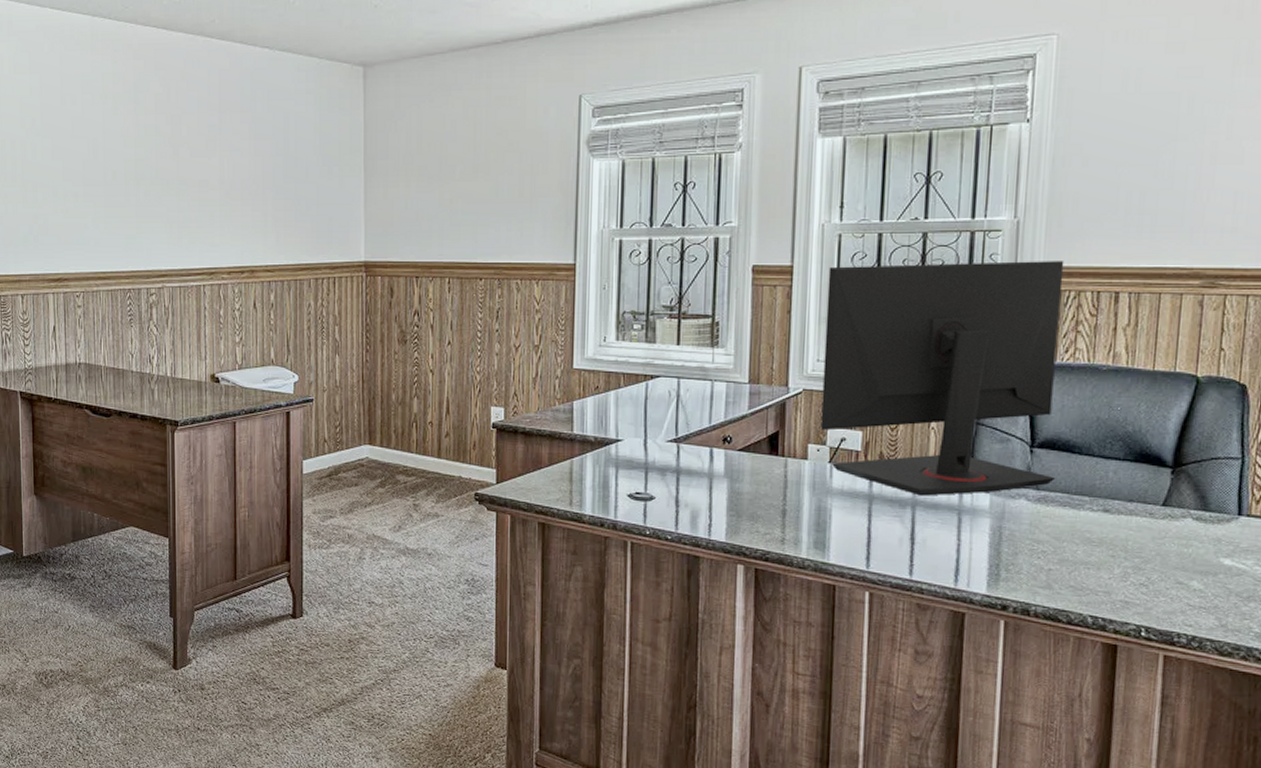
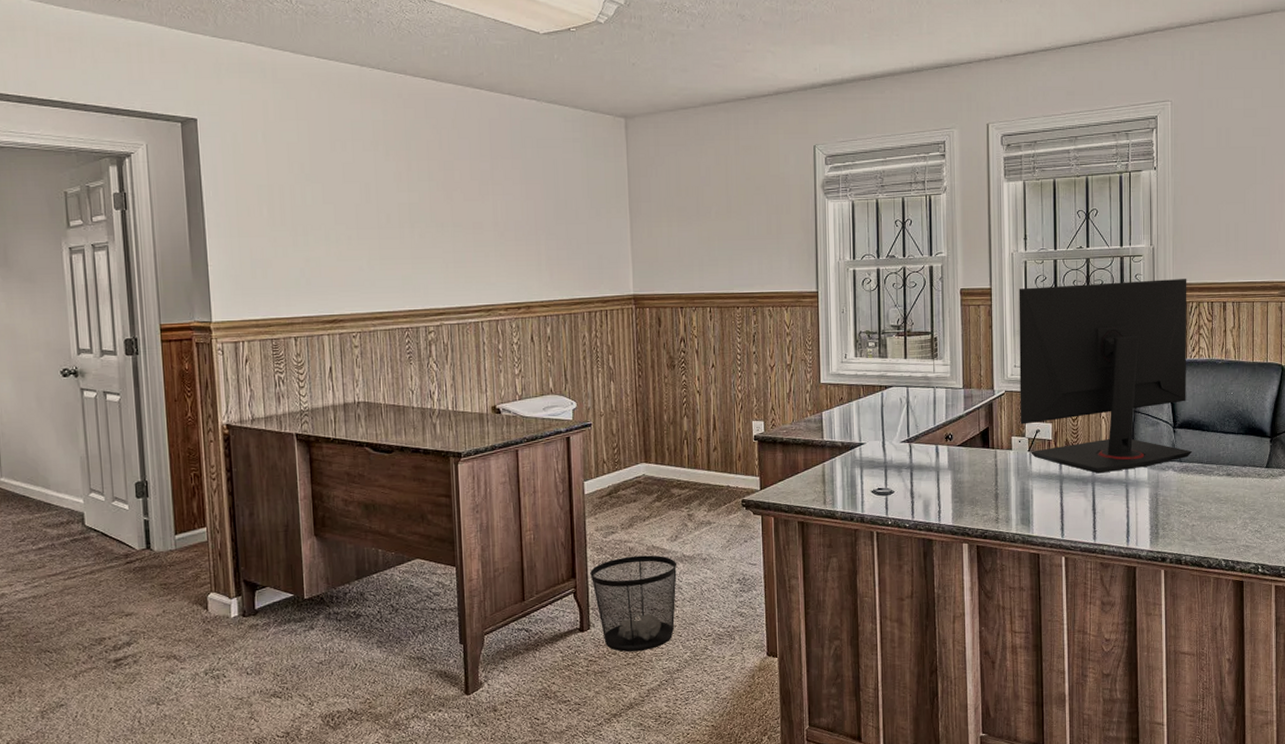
waste bin: none [305,543,400,645] -> present [590,555,678,652]

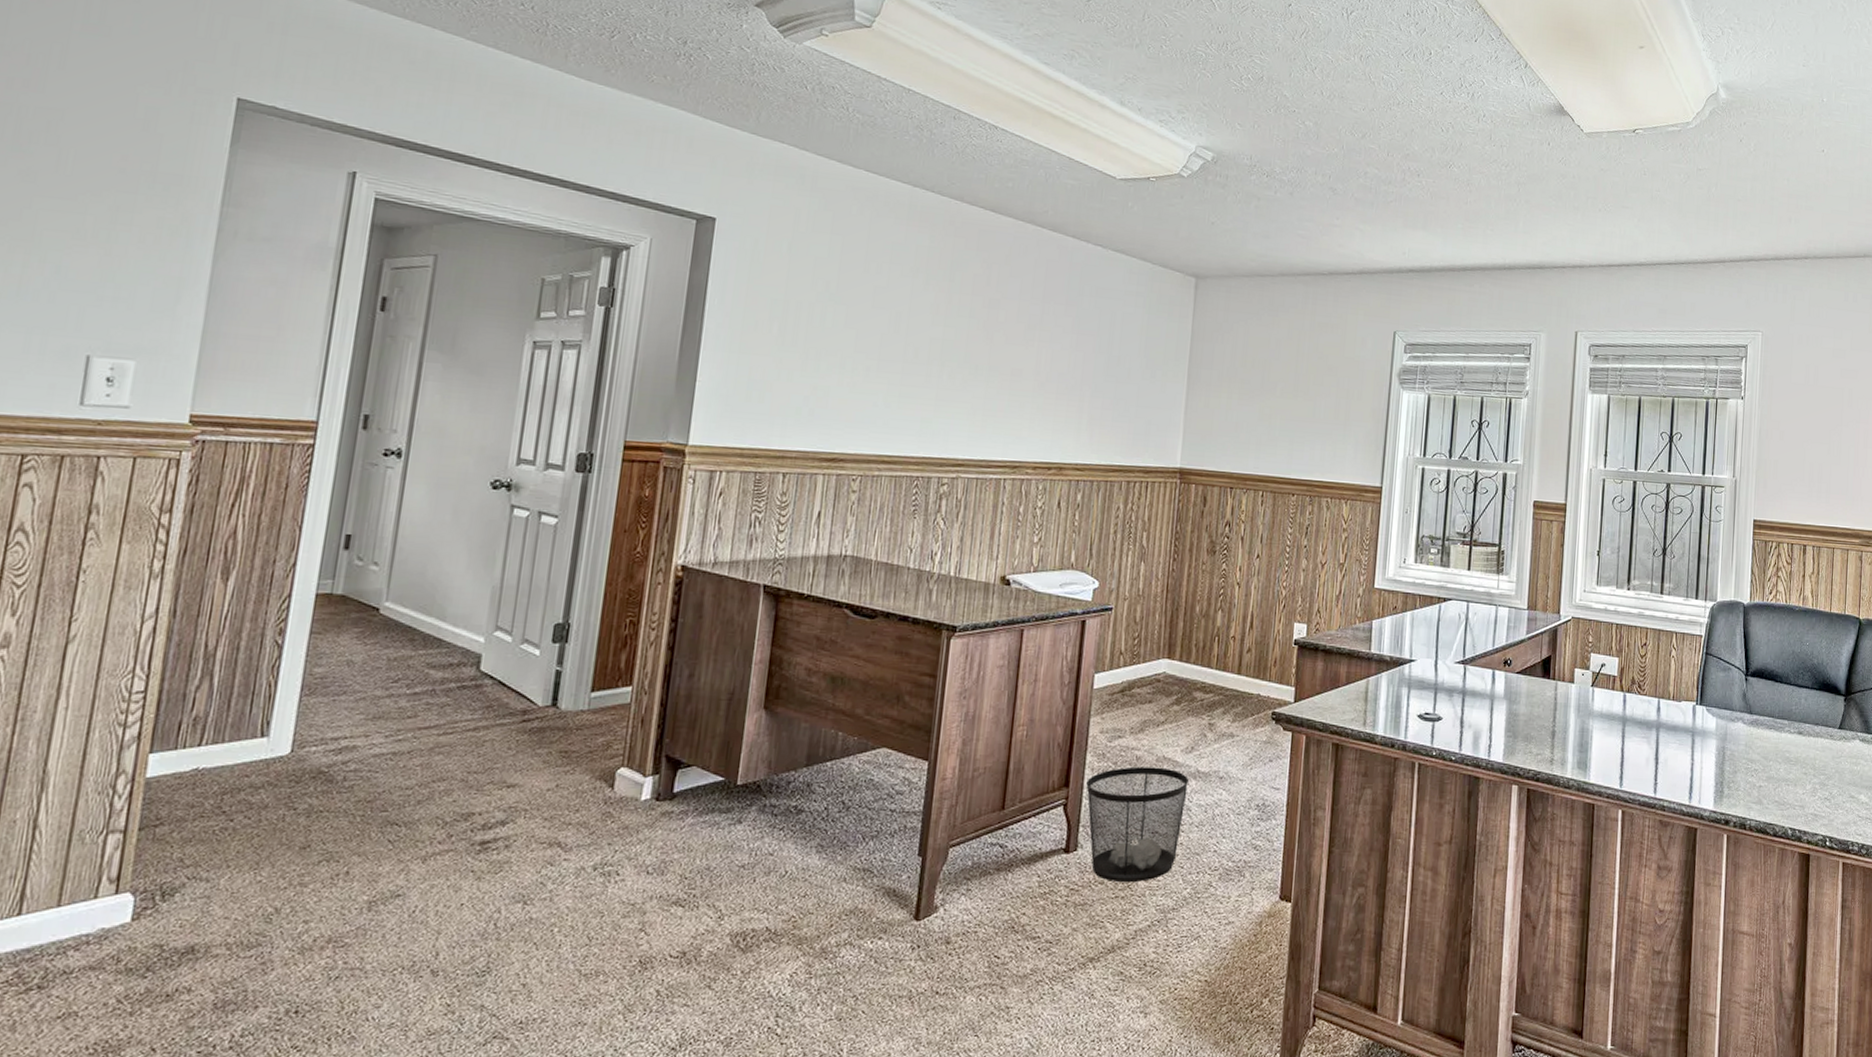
computer monitor: present [1019,279,1193,474] -> none [1585,507,1768,719]

